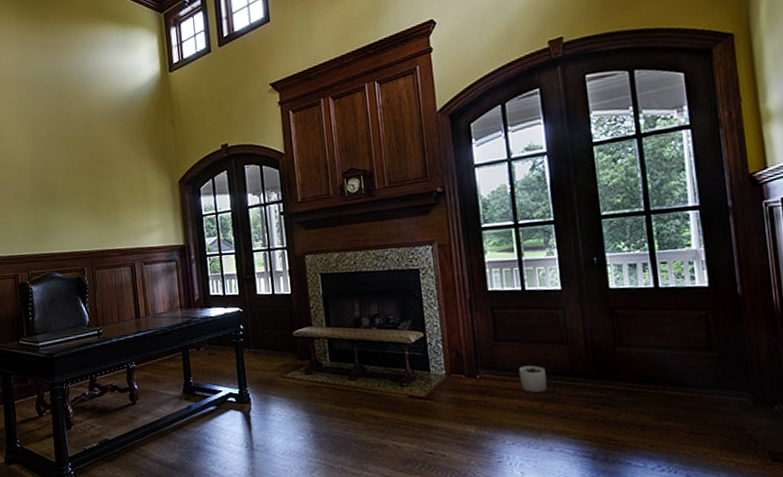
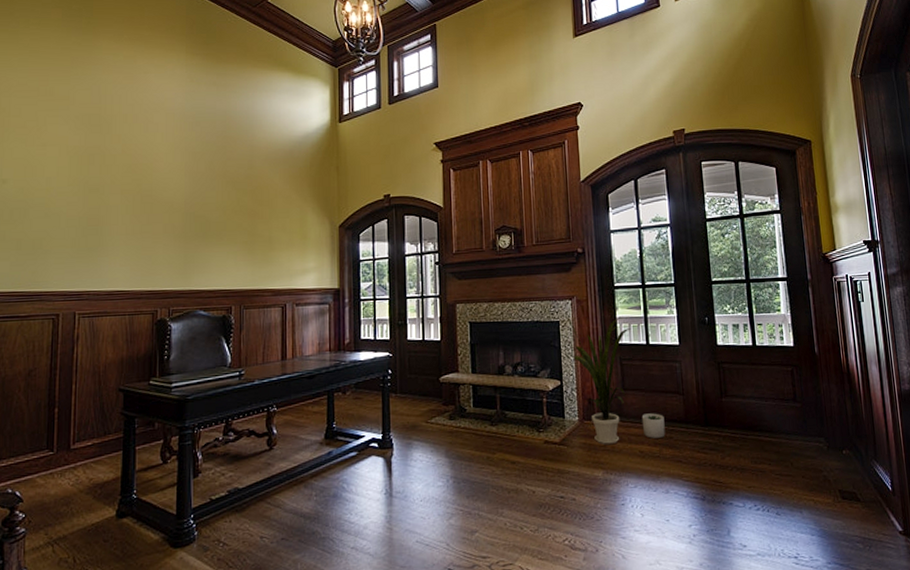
house plant: none [423,262,503,400] -> present [563,315,631,445]

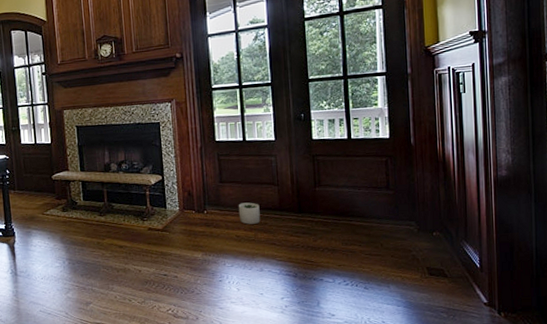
house plant: present [563,315,631,445] -> none [163,117,229,231]

